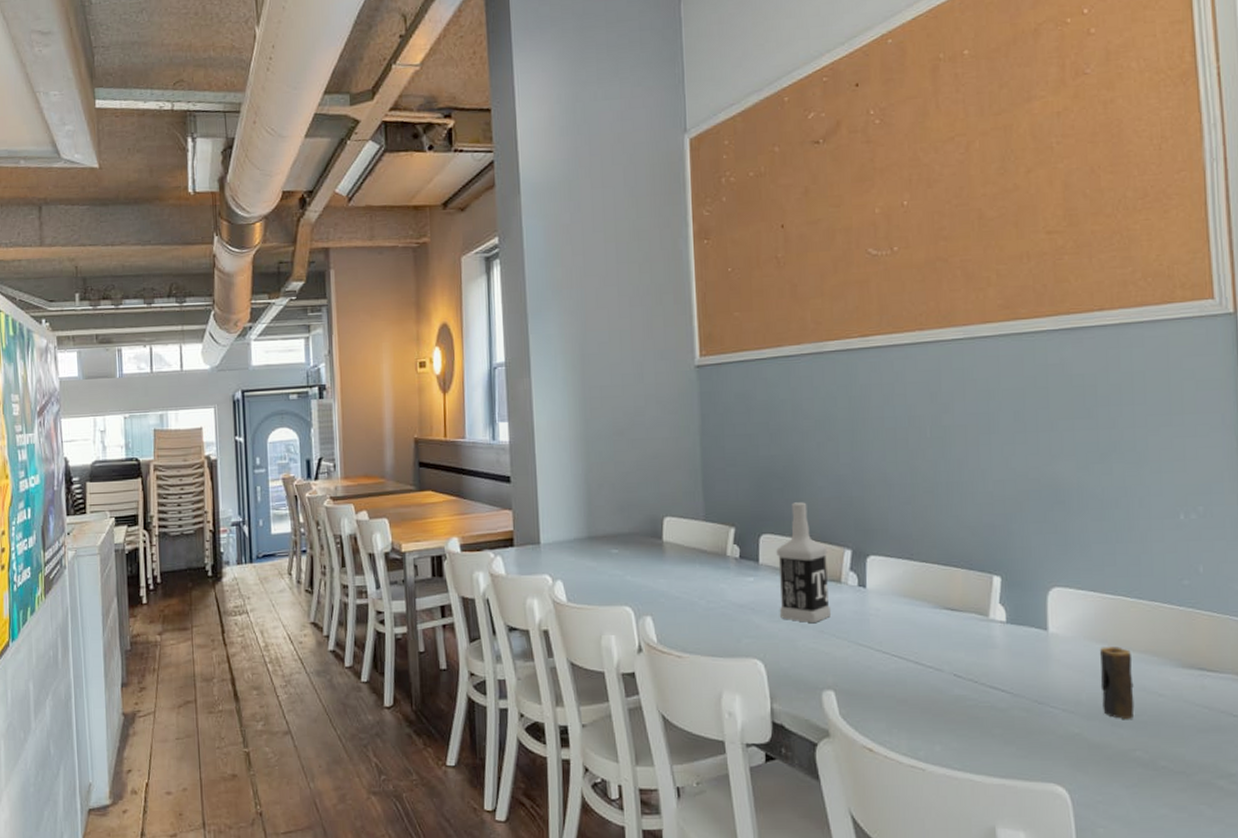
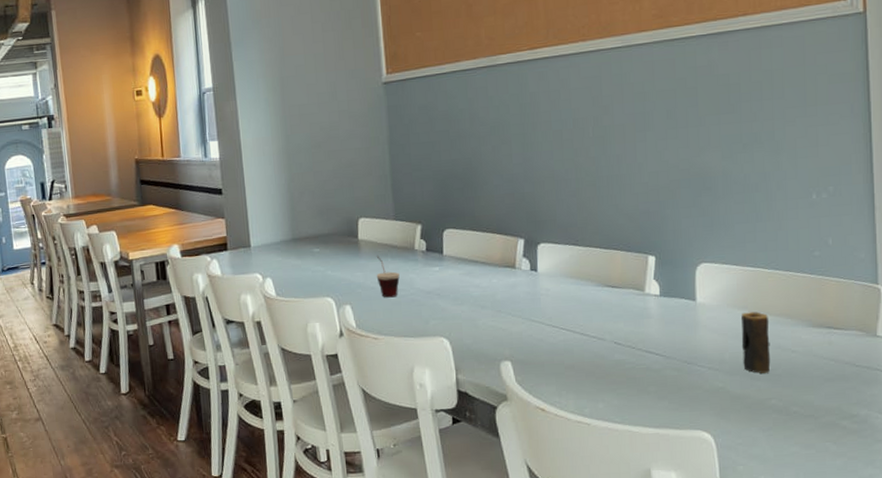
cup: none [682,560,709,610] -> present [376,255,400,298]
vodka: present [776,502,831,623] -> none [458,199,507,304]

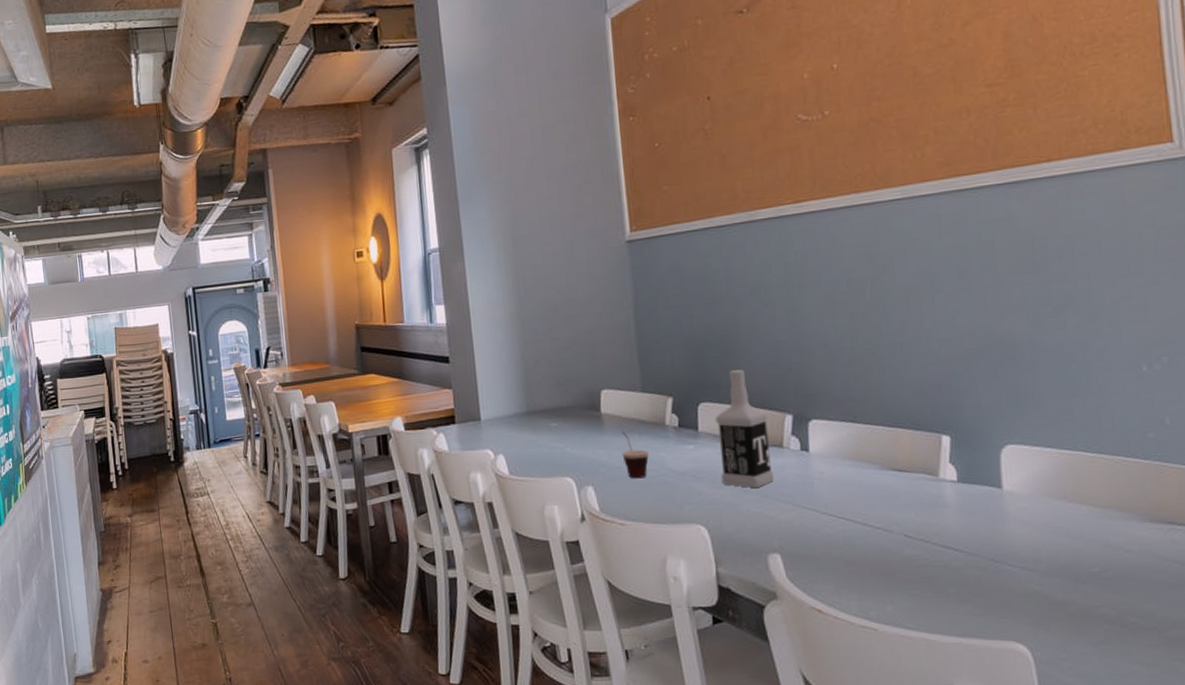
vodka: none [458,199,507,304] -> present [715,369,773,488]
candle: present [740,311,771,373] -> none [1058,502,1099,576]

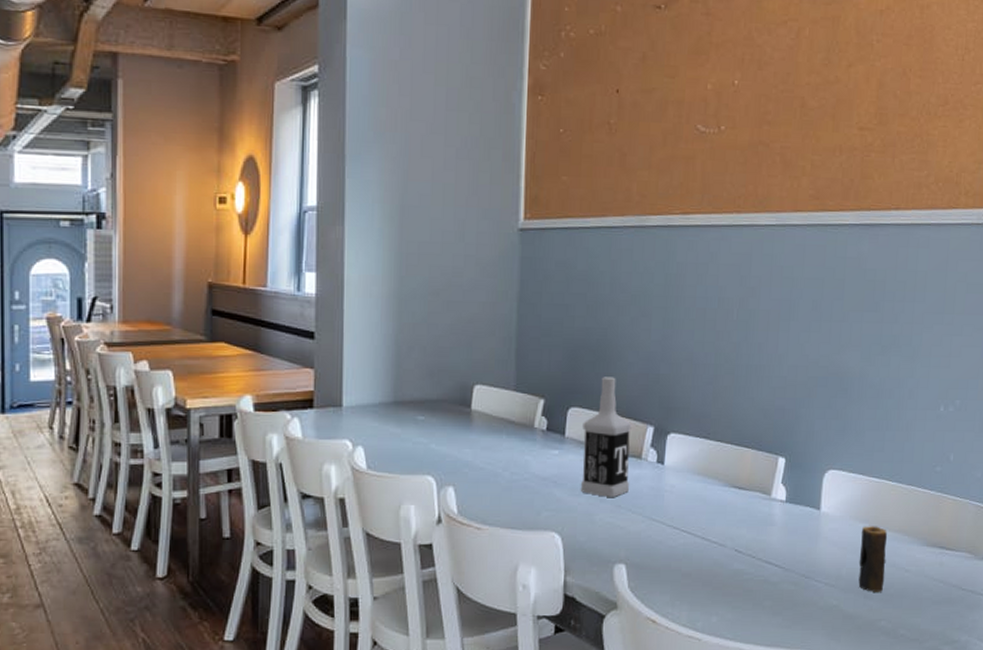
cup: present [621,430,649,479] -> none [487,430,514,482]
candle: none [1058,502,1099,576] -> present [858,526,888,592]

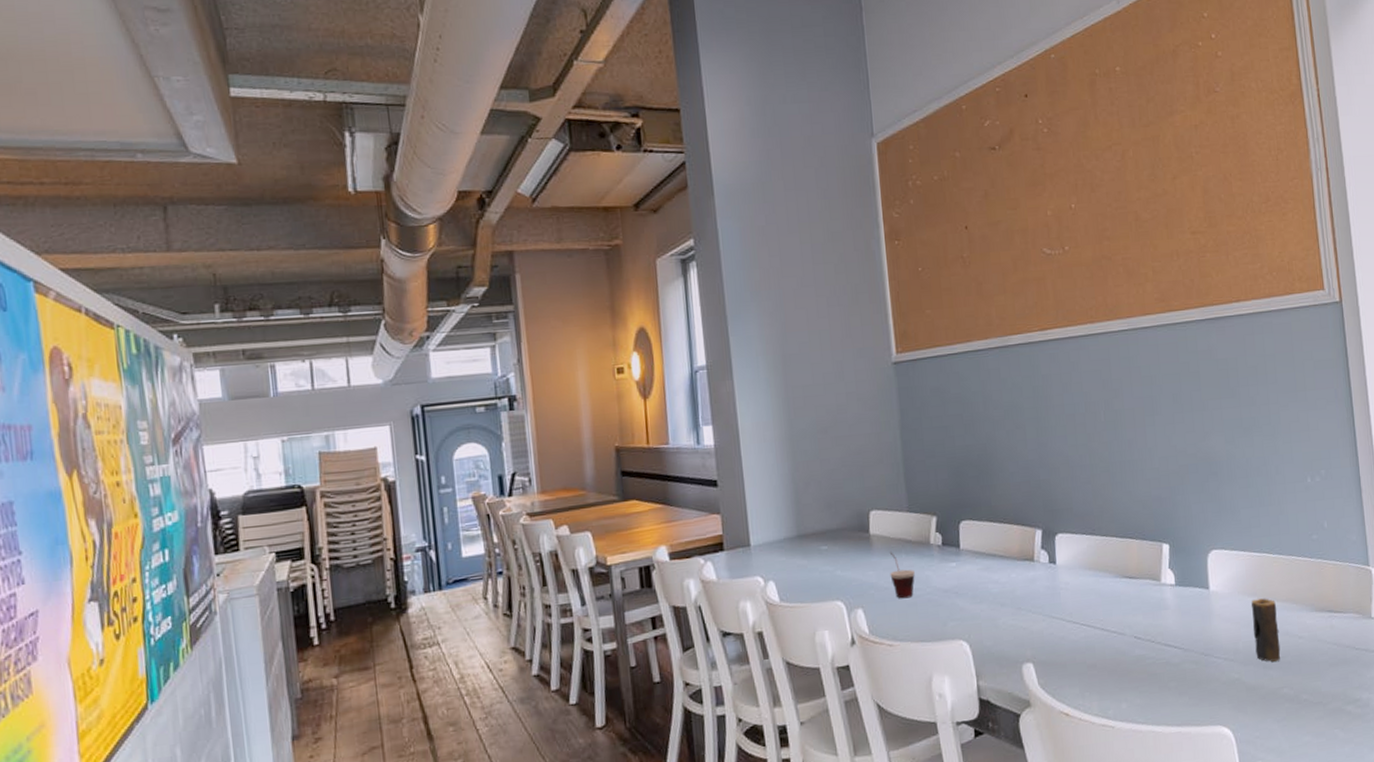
cup: none [487,430,514,482] -> present [889,551,915,599]
vodka: present [581,377,632,497] -> none [975,488,1026,601]

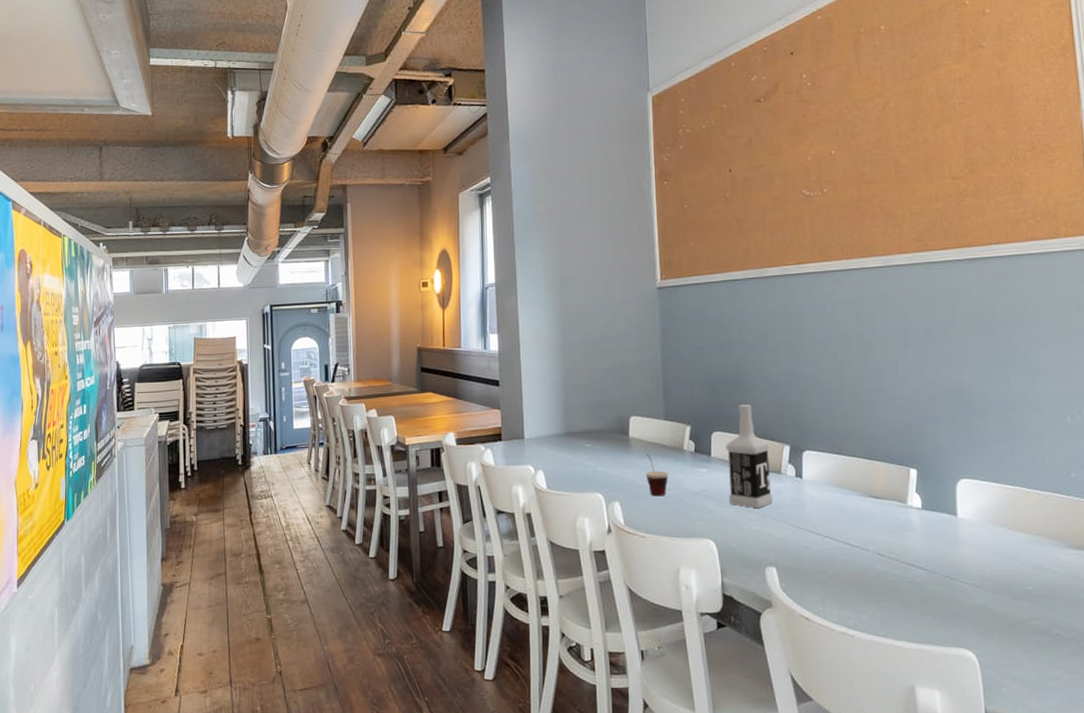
vodka: none [975,488,1026,601] -> present [726,404,772,508]
candle: present [1251,598,1281,662] -> none [1001,530,1032,593]

